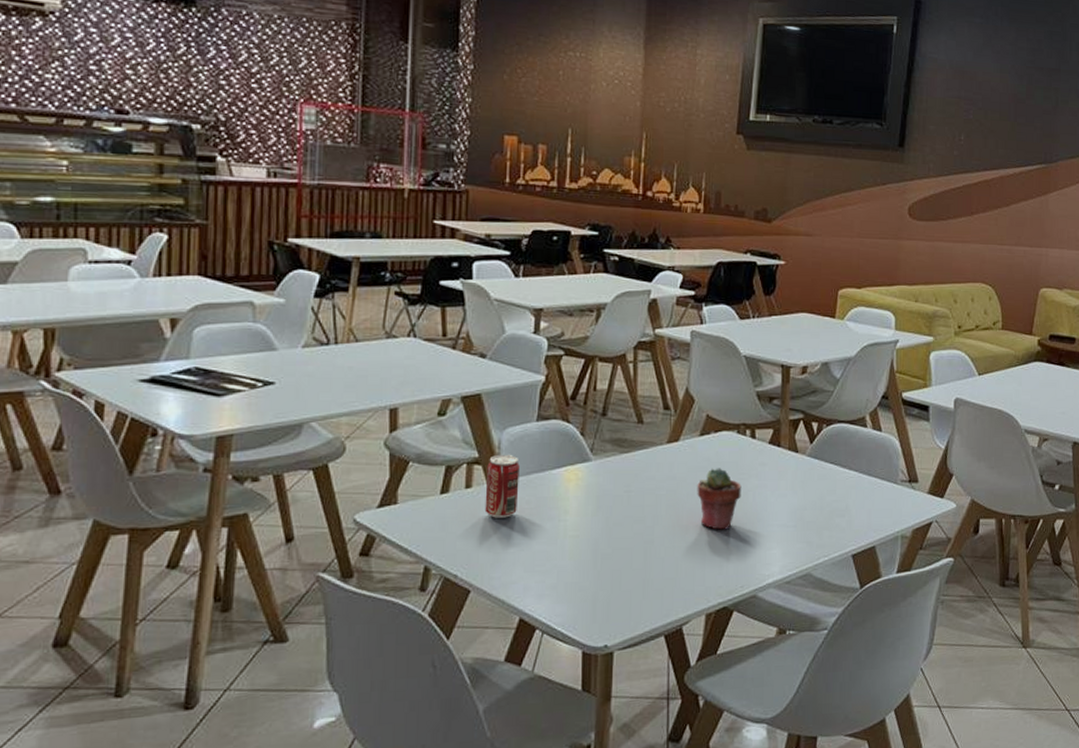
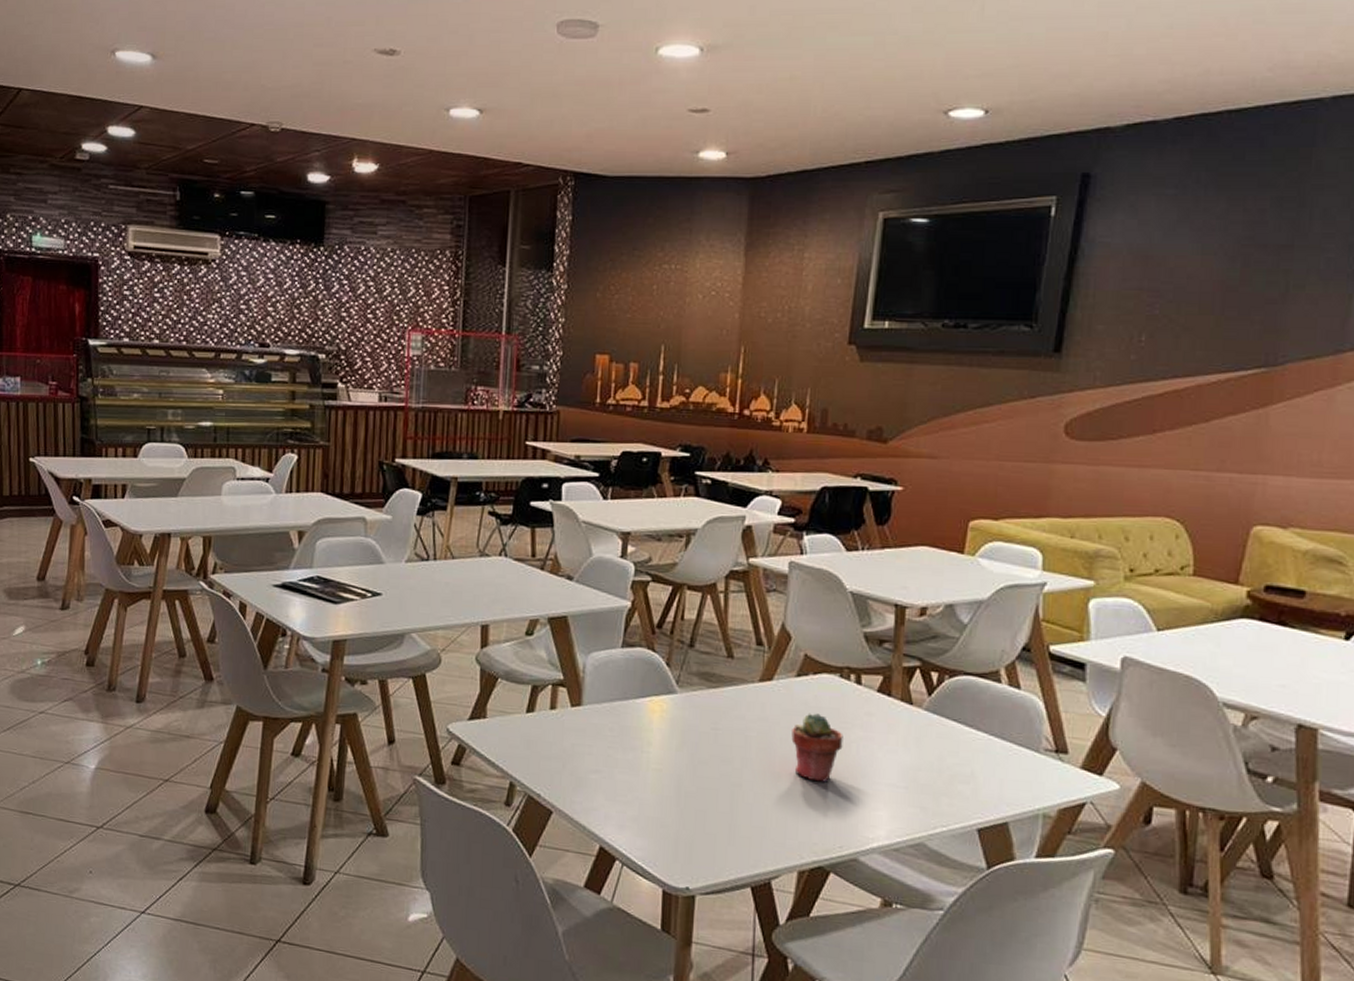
beverage can: present [485,454,520,518] -> none [568,679,604,743]

